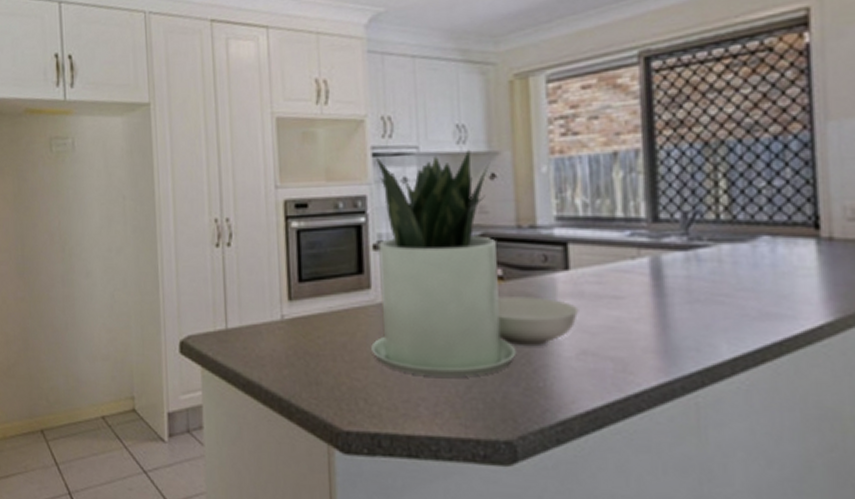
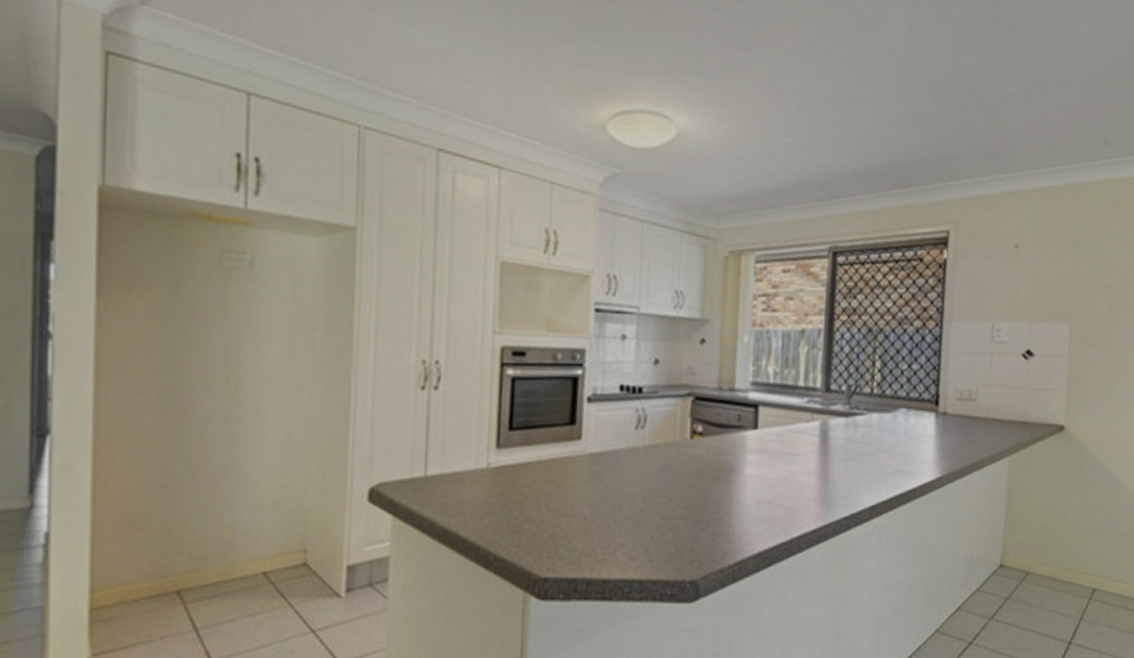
planter: present [371,149,517,377] -> none [576,313,708,524]
bowl: present [497,297,579,347] -> none [694,451,762,496]

